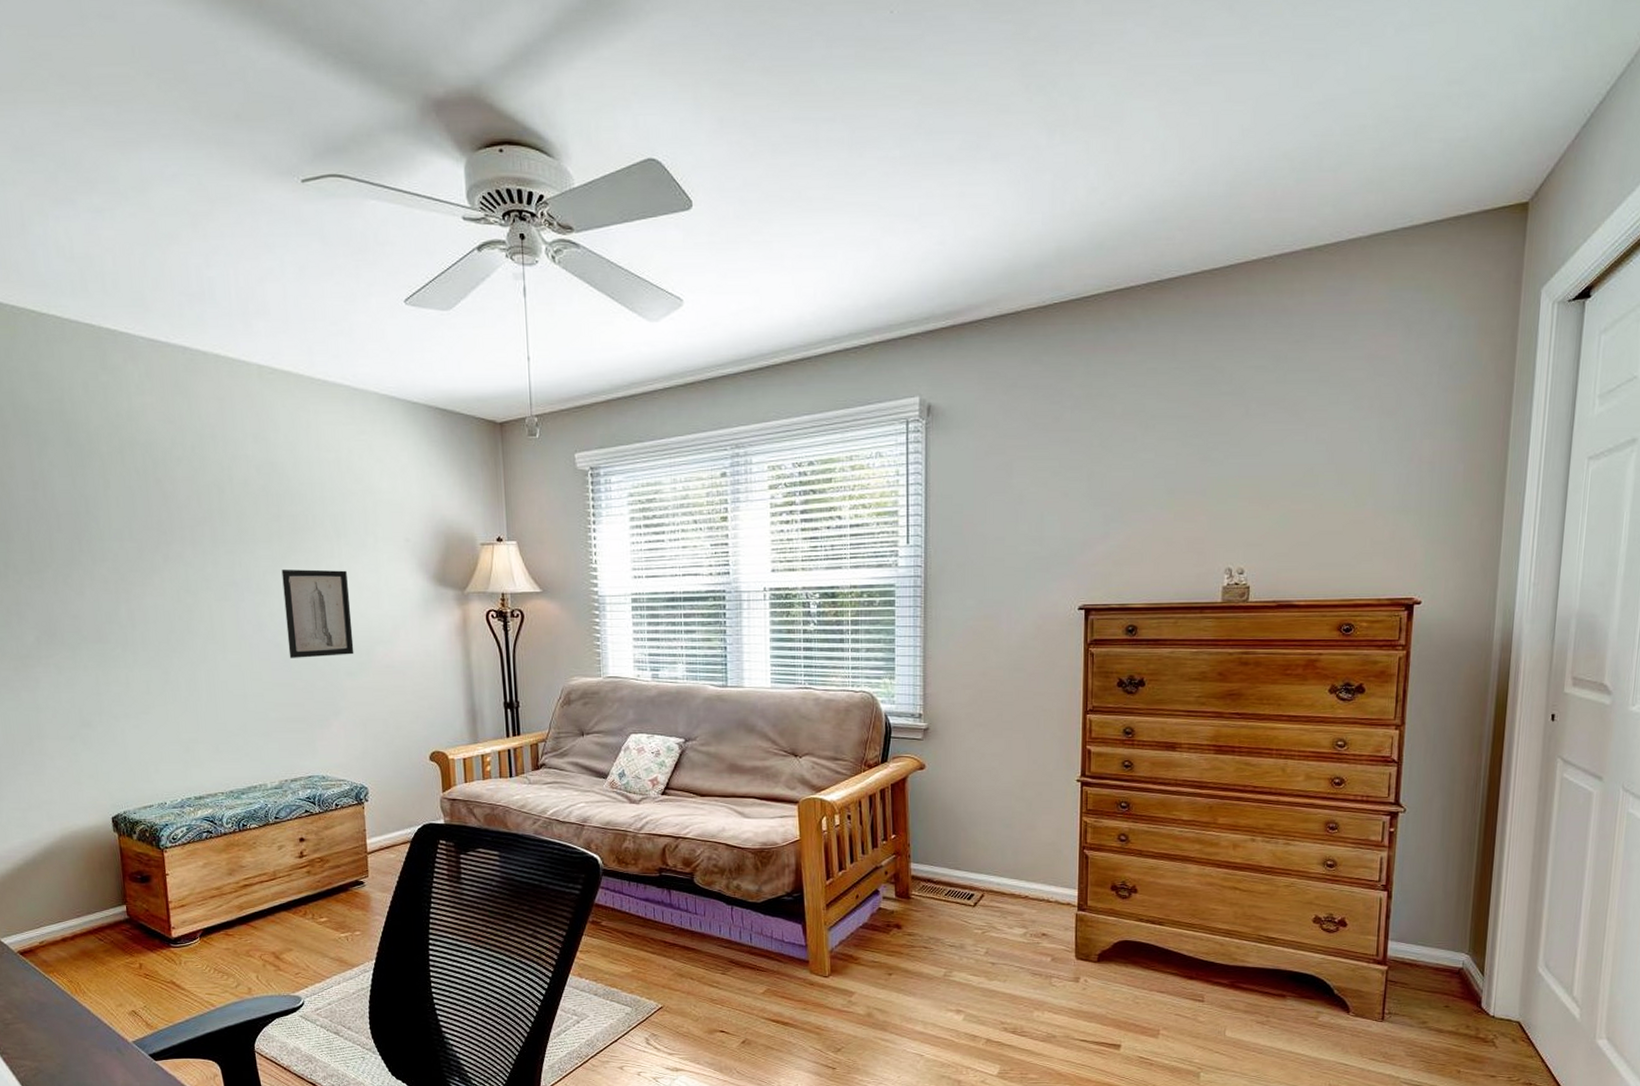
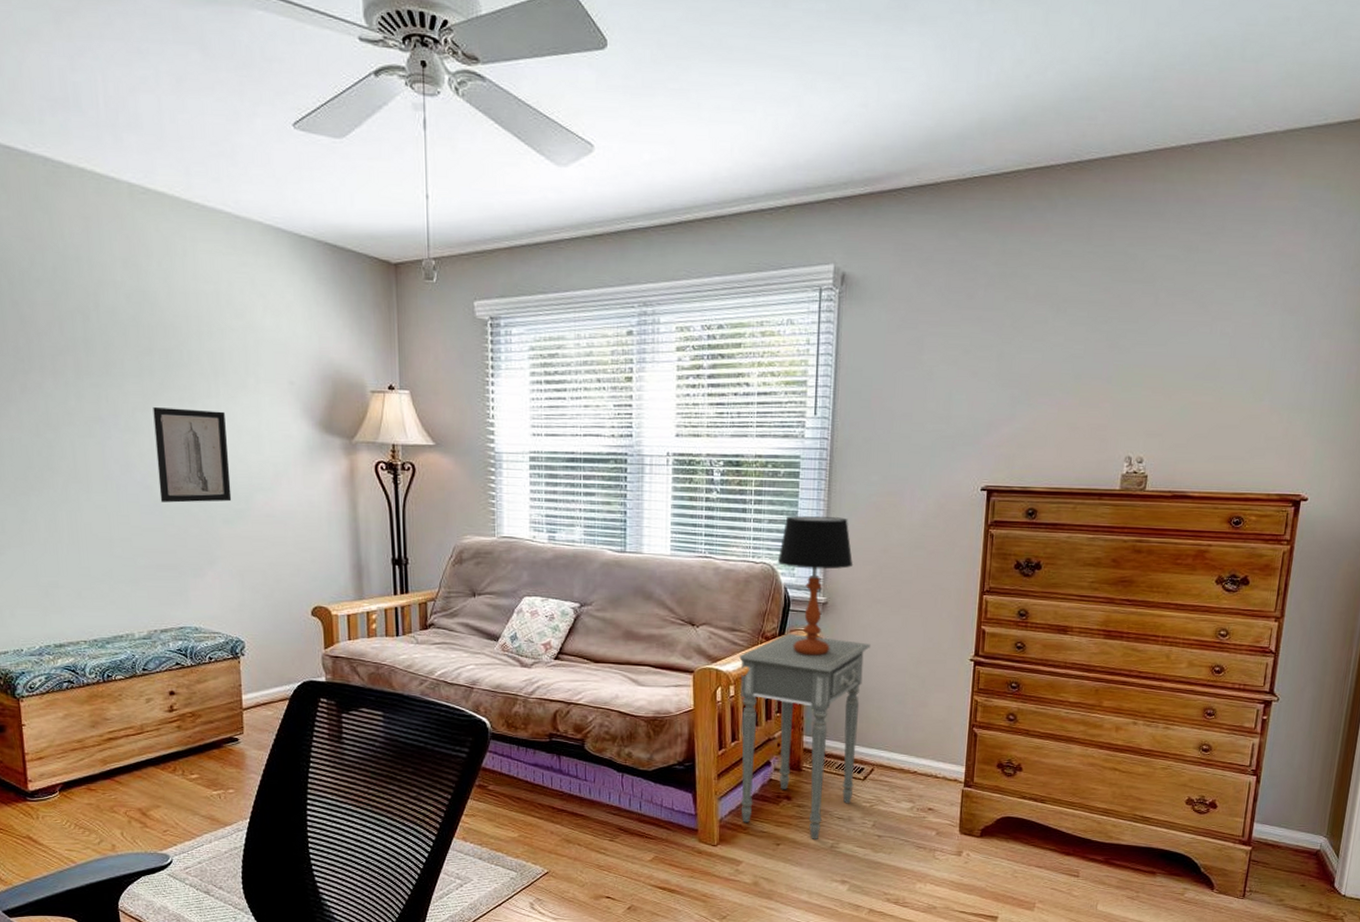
side table: none [843,761,974,968] -> present [739,634,871,839]
table lamp: none [876,643,953,782] -> present [777,516,854,656]

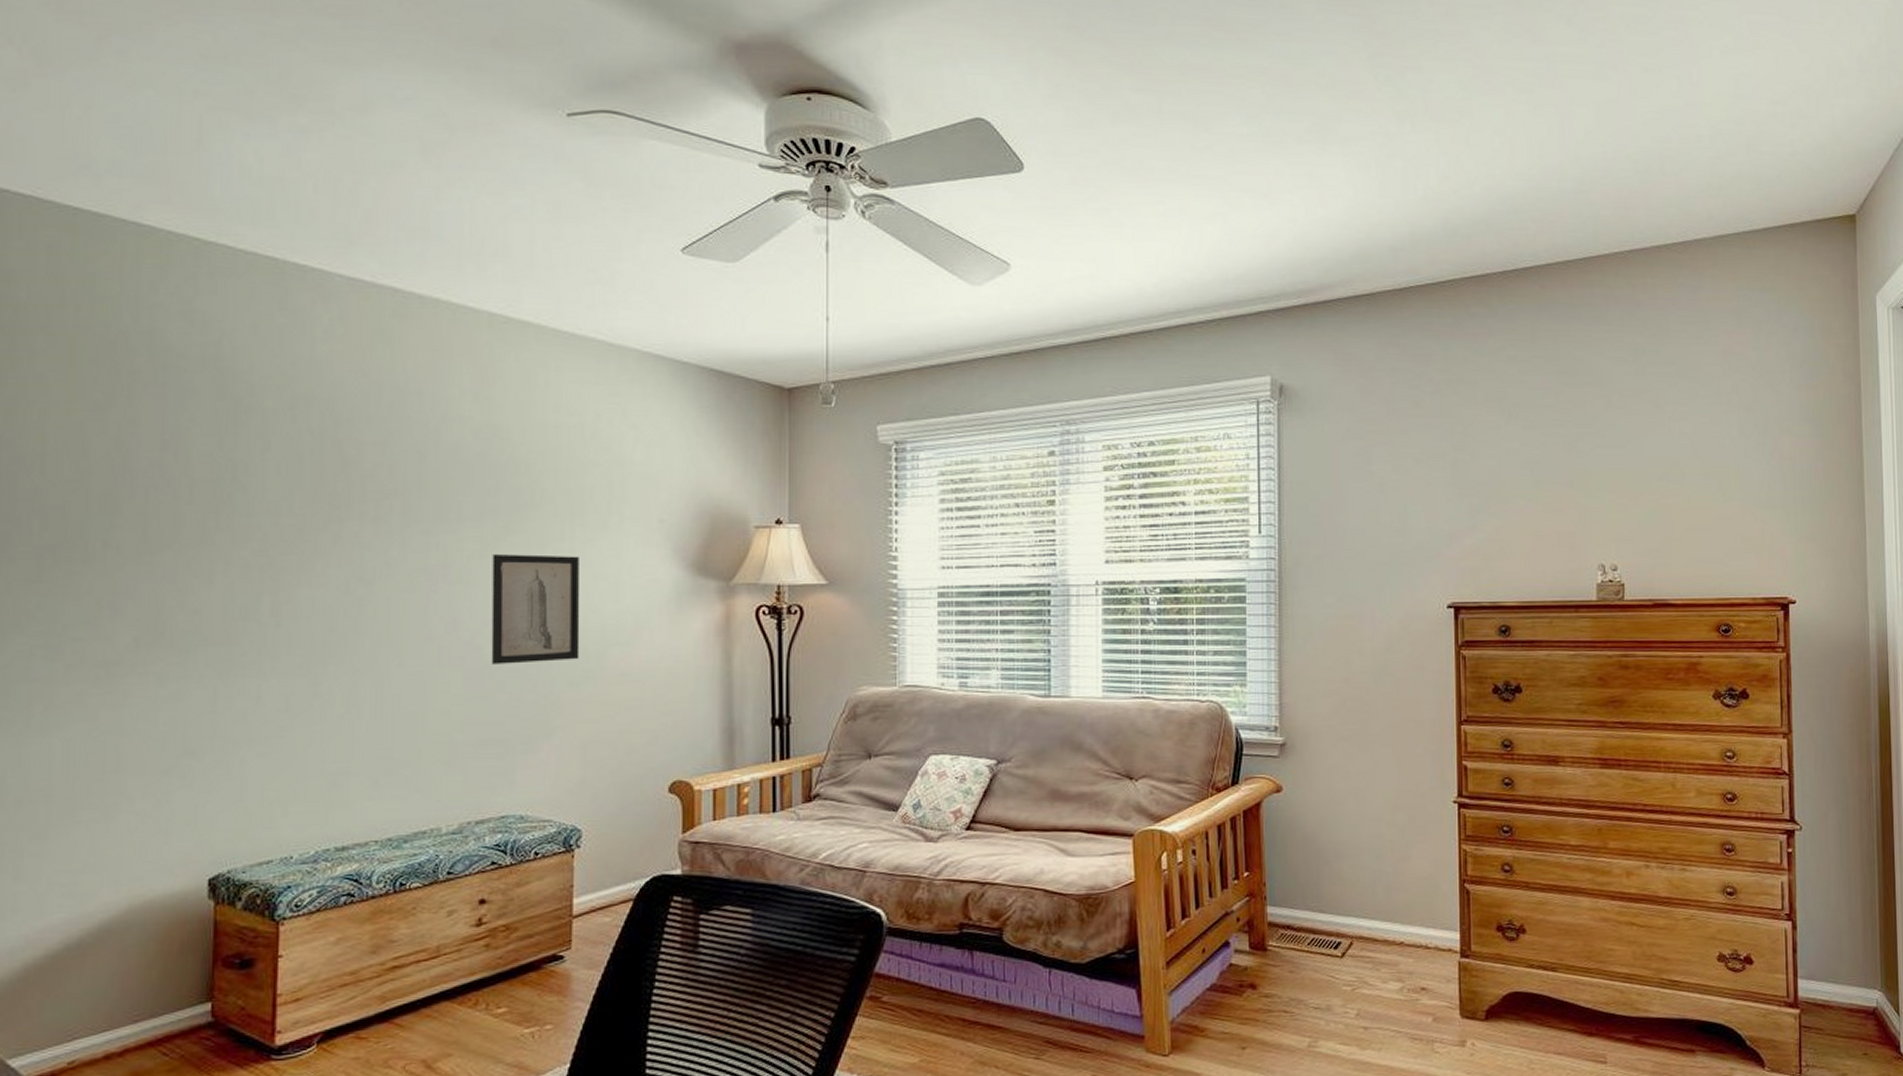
side table: present [739,634,871,839] -> none [1187,783,1338,1038]
table lamp: present [777,516,854,656] -> none [1225,645,1313,808]

